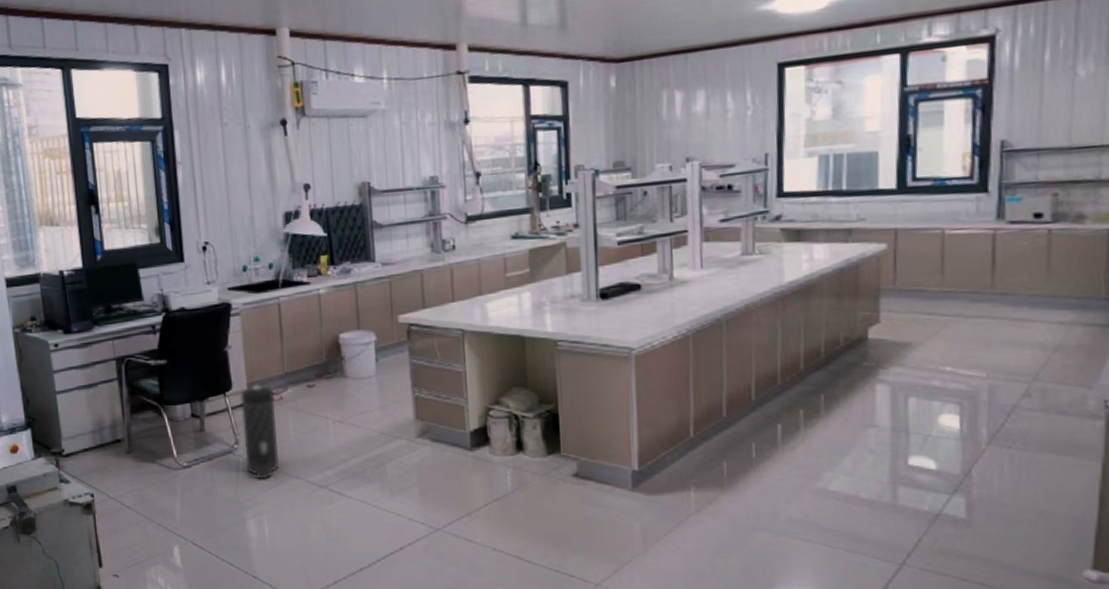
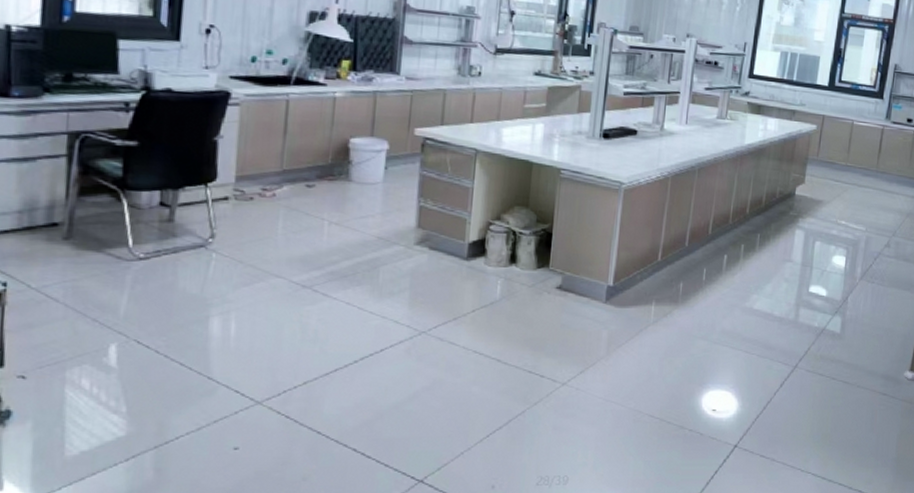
canister: present [240,385,279,480] -> none [219,179,266,277]

